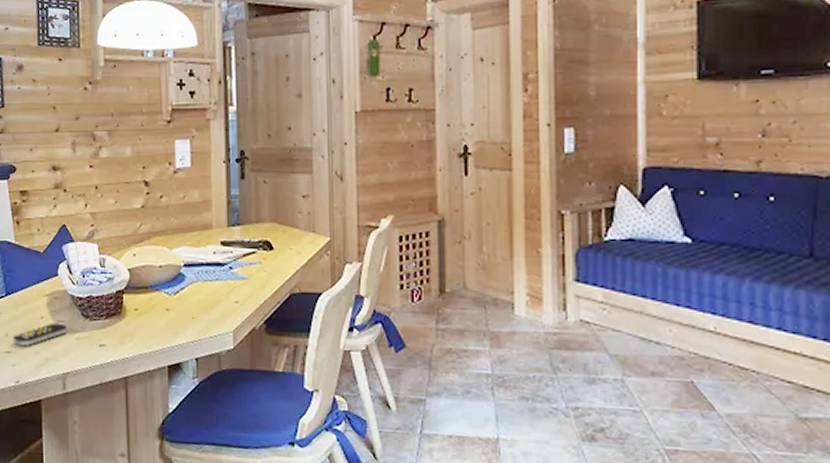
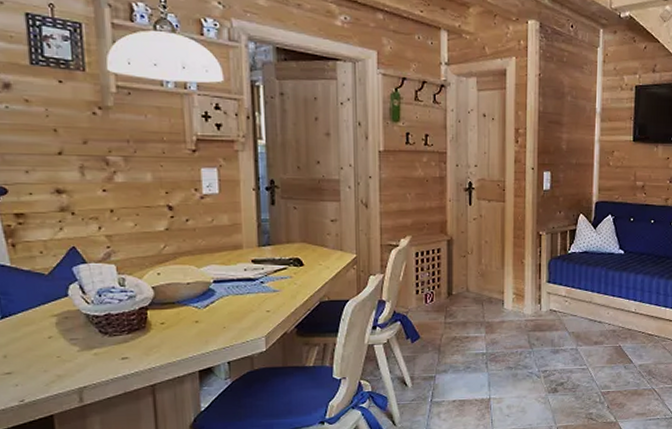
remote control: present [13,322,68,347] -> none [13,341,83,367]

